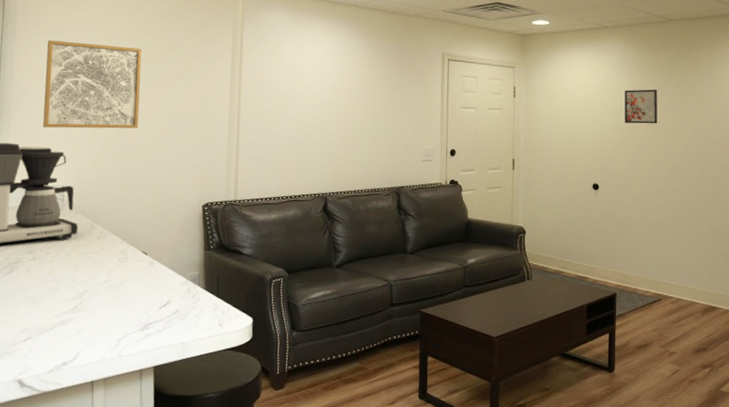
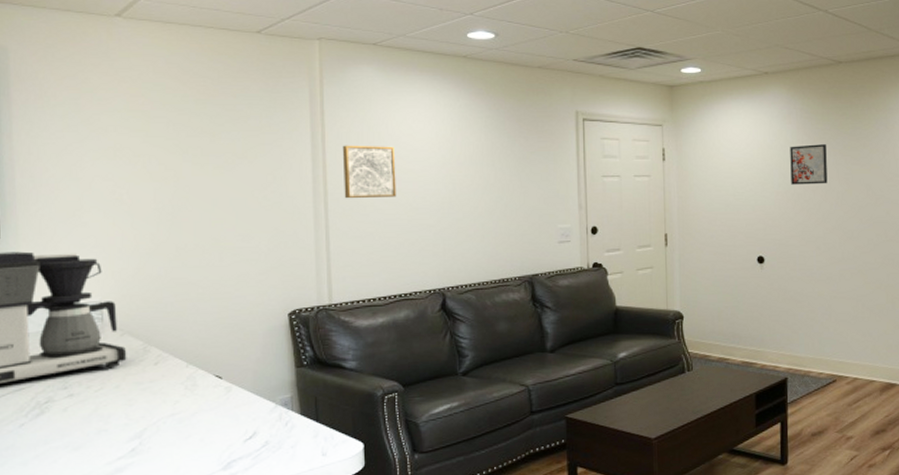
wall art: present [42,40,142,129] -> none [57,116,195,229]
wall art: none [253,72,295,116] -> present [342,145,396,199]

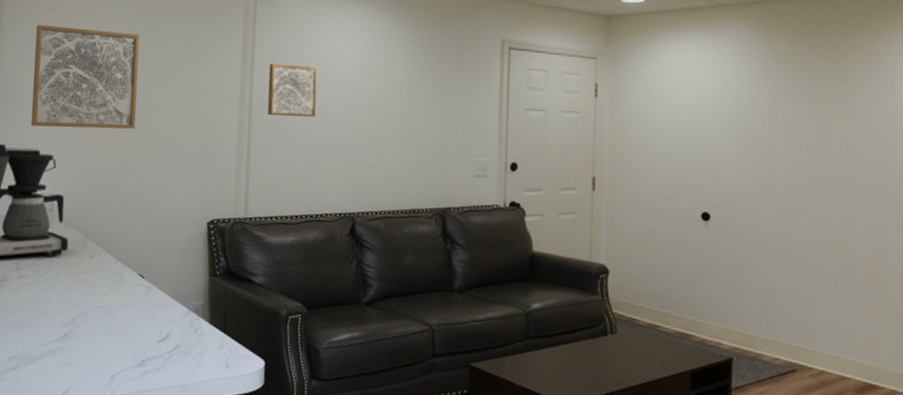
wall art: none [57,116,195,229] -> present [30,25,140,129]
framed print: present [790,144,828,185] -> none [748,88,795,136]

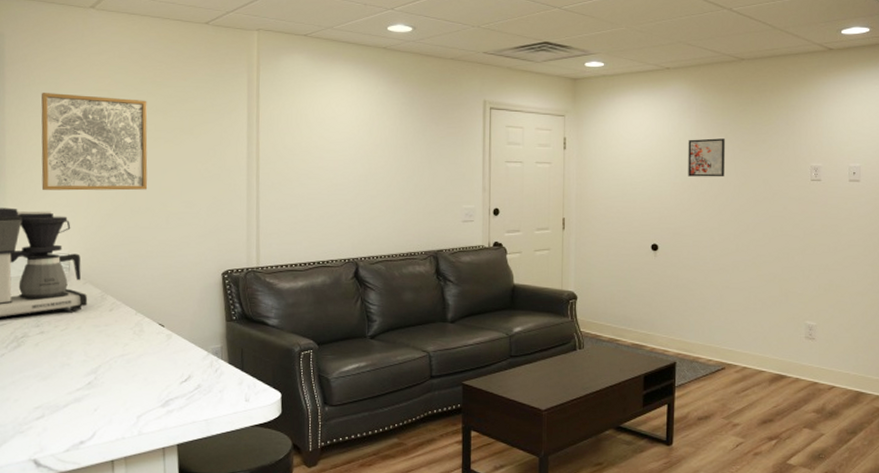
wall art: present [267,63,318,117] -> none [273,125,320,174]
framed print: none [748,88,795,136] -> present [688,138,725,177]

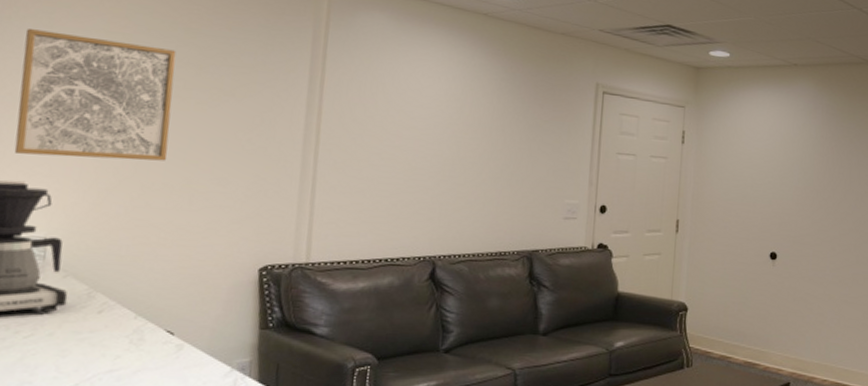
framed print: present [688,138,725,177] -> none [811,141,850,184]

